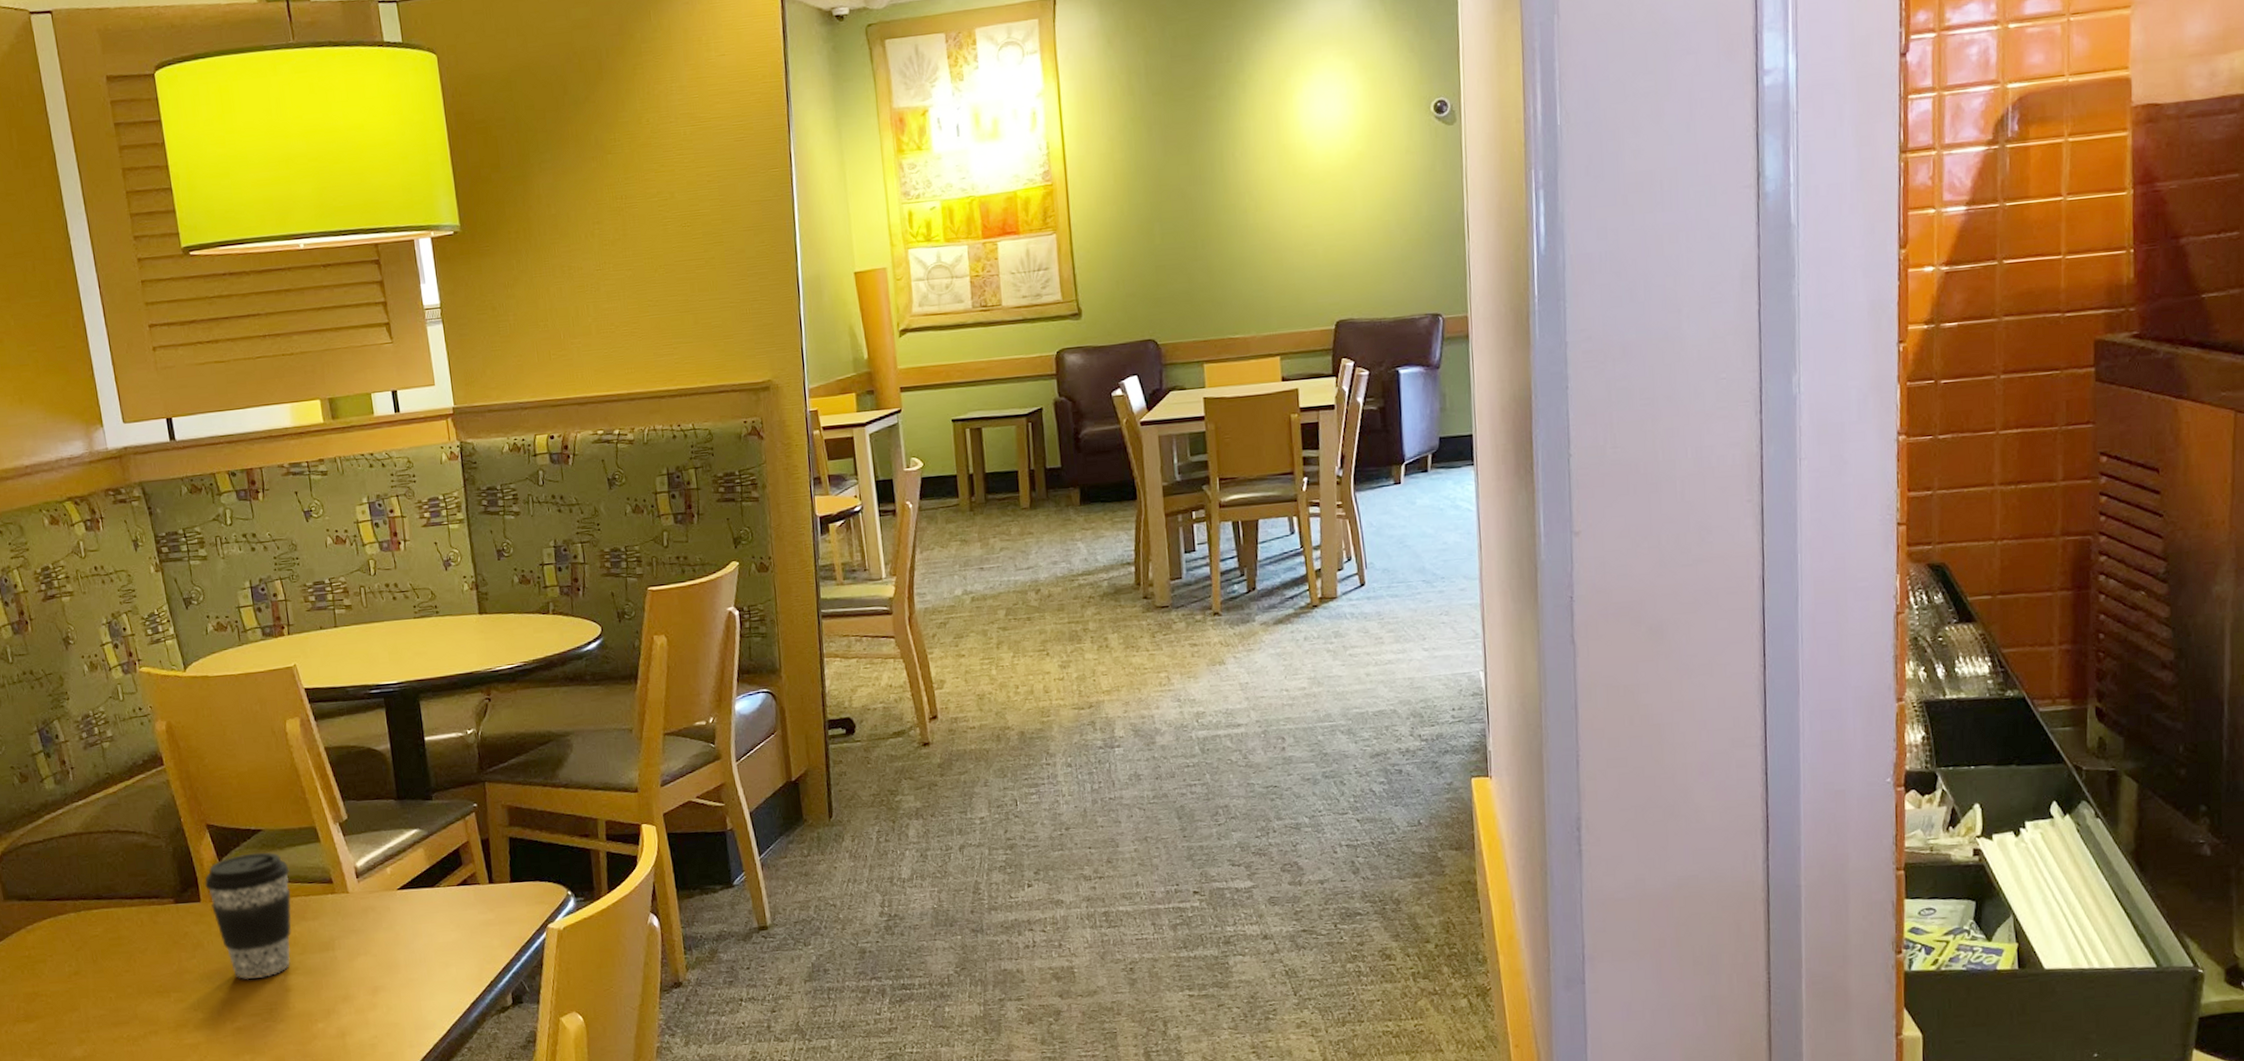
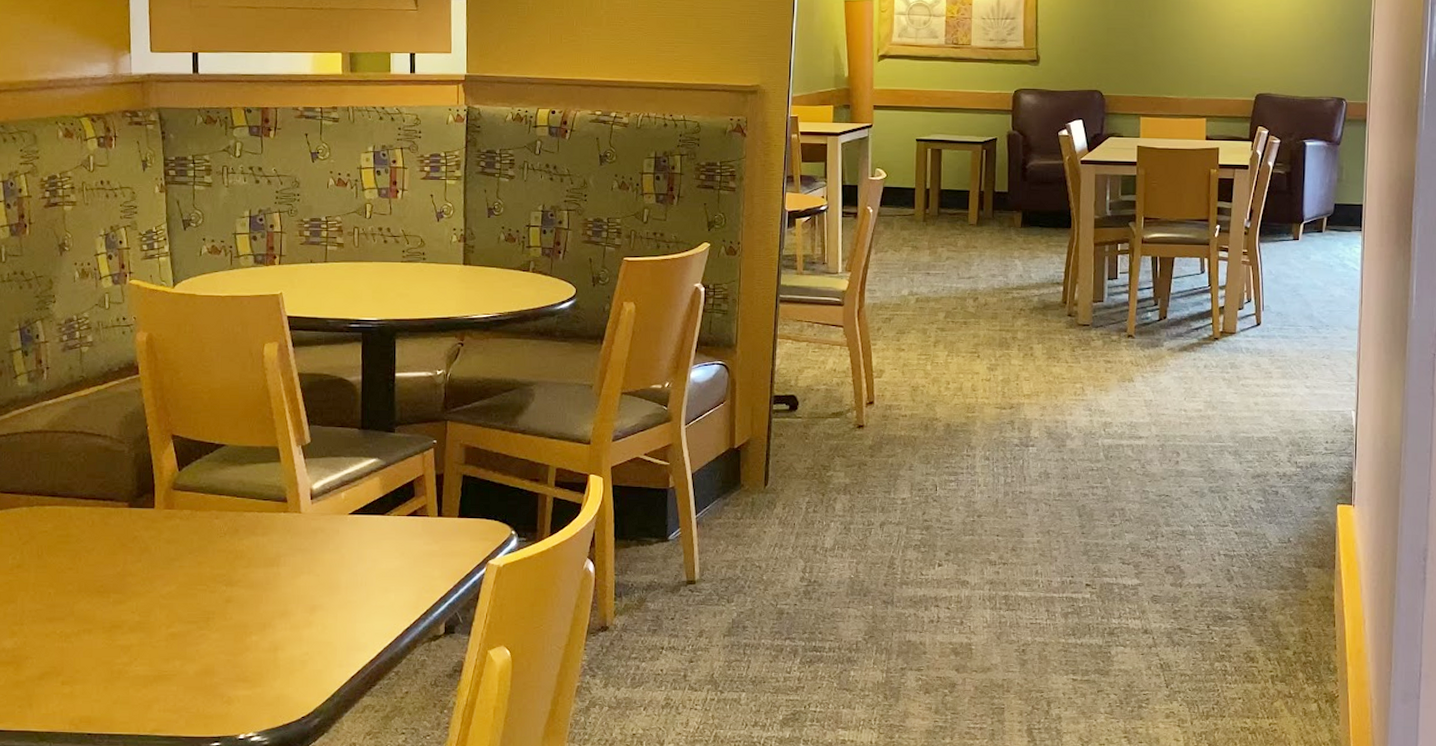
coffee cup: present [204,852,292,980] -> none [160,466,246,588]

